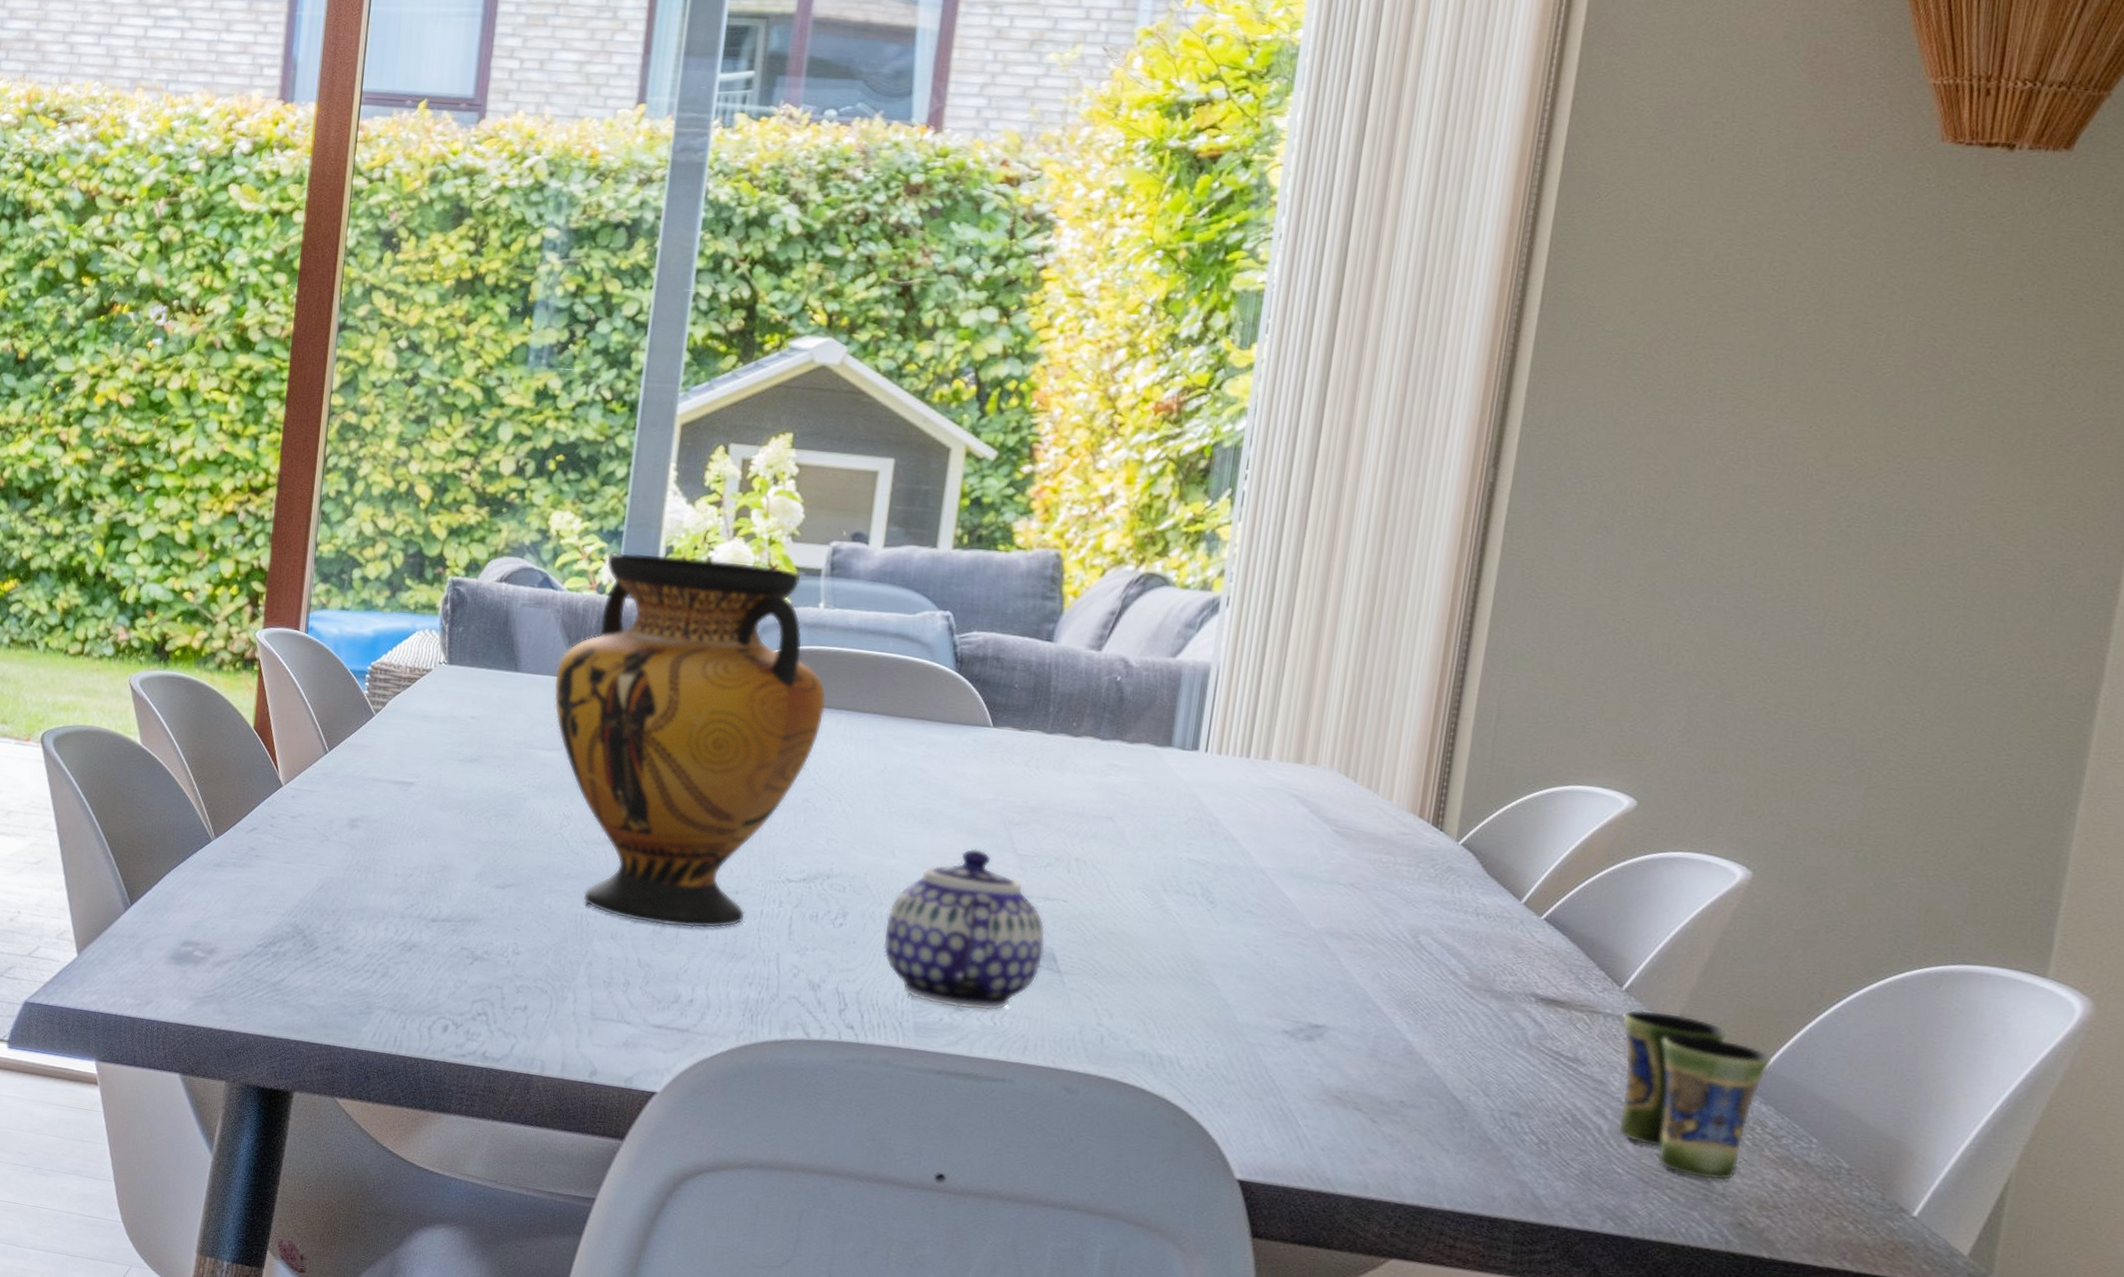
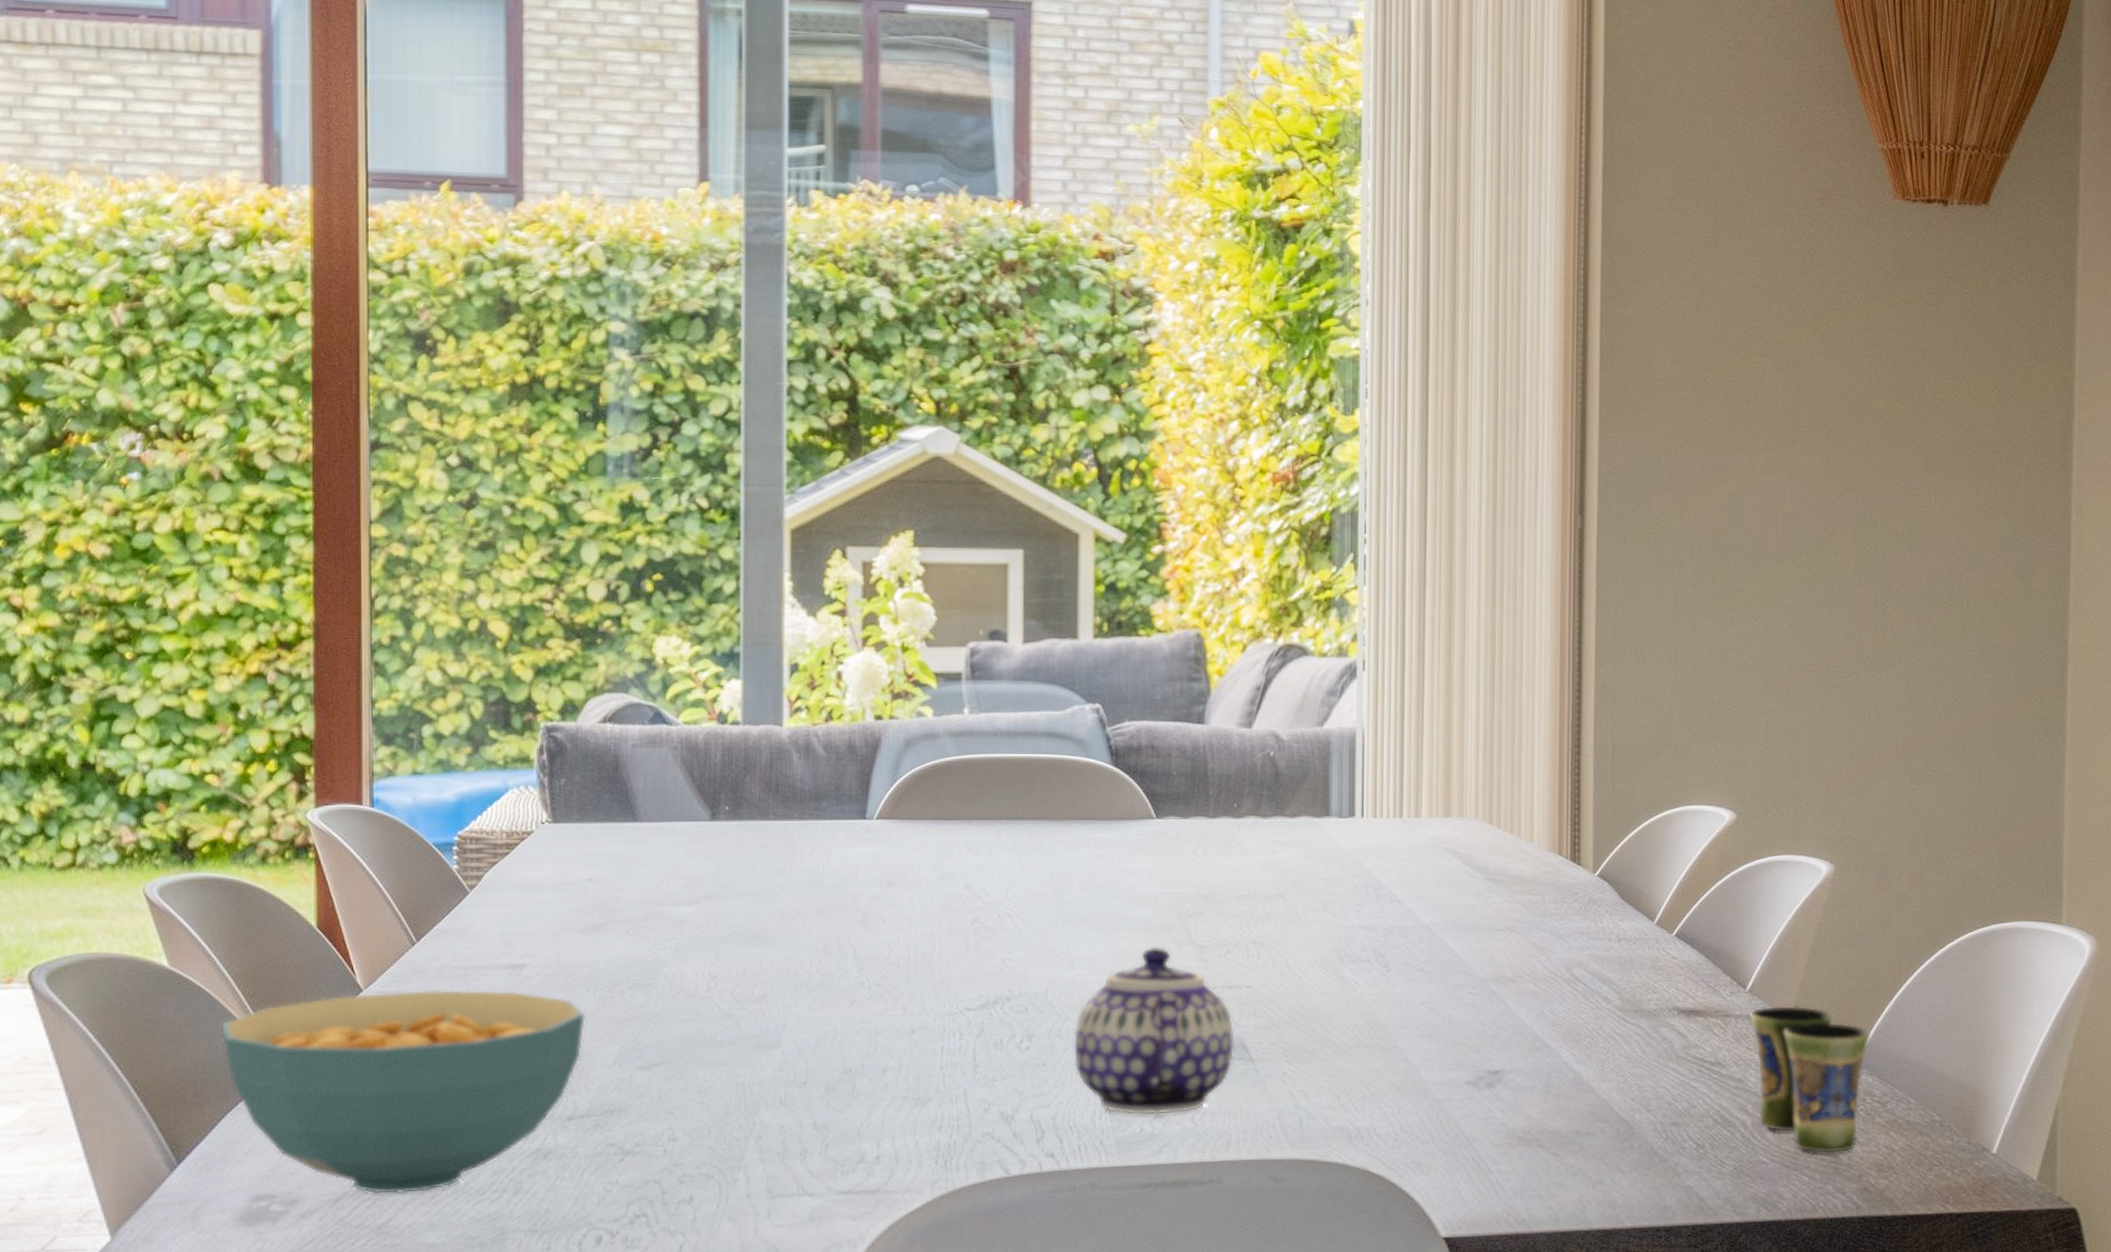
cereal bowl: none [173,787,457,962] -> present [220,989,586,1195]
vase: present [553,552,827,929] -> none [680,673,983,1081]

